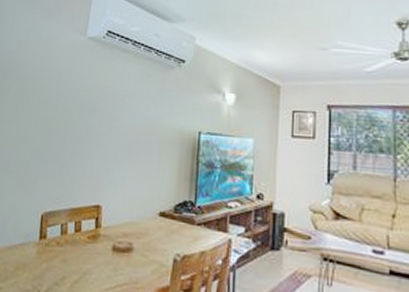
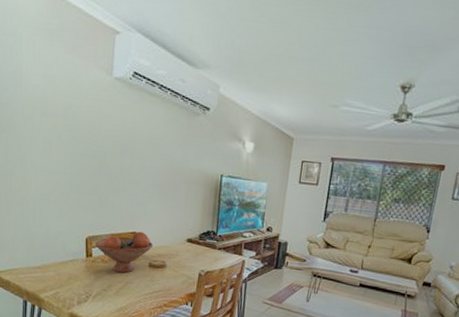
fruit bowl: none [51,204,119,260] -> present [95,231,154,273]

